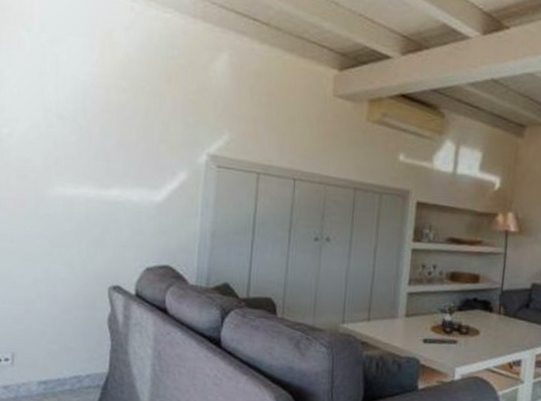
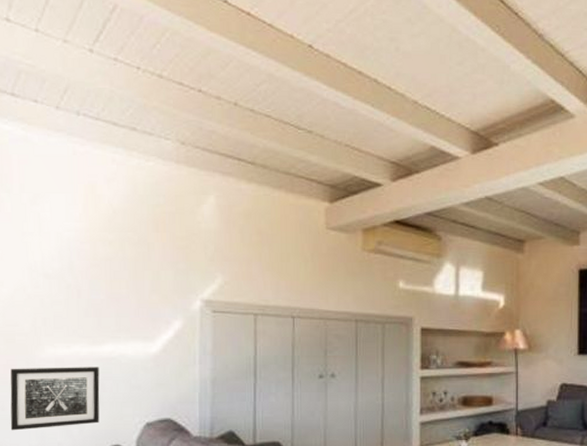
wall art: none [17,203,105,264] -> present [10,367,100,431]

